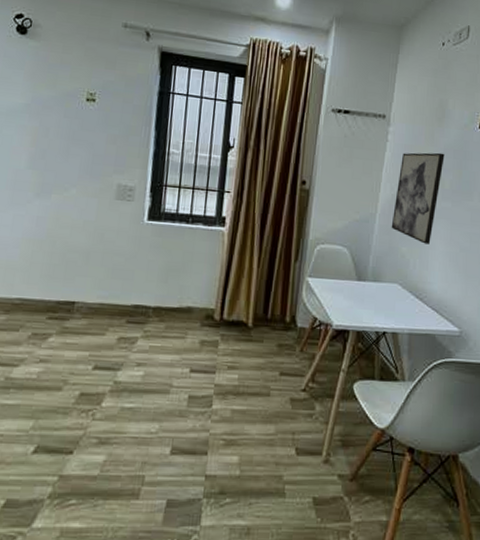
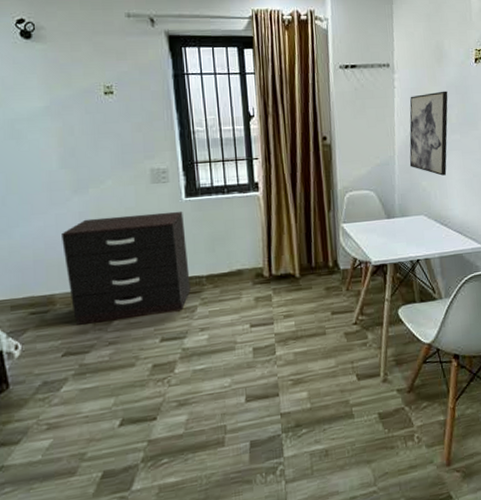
dresser: none [10,225,142,340] -> present [62,211,191,325]

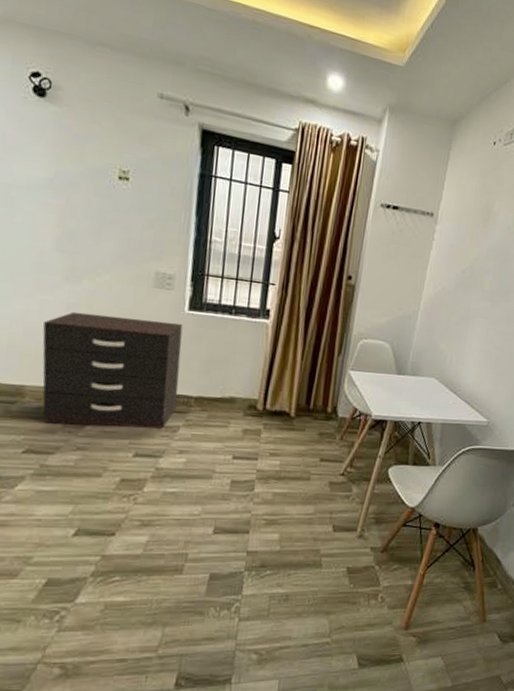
wall art: present [409,91,448,176] -> none [432,252,487,342]

